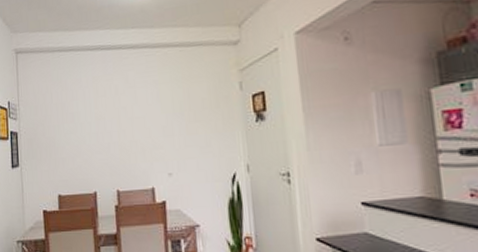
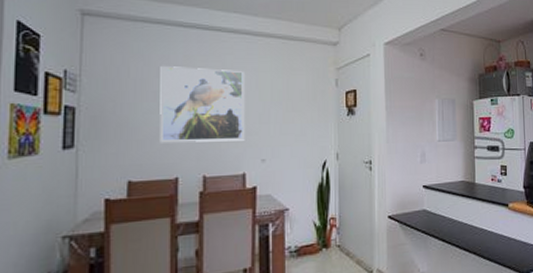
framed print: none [75,85,151,160] -> present [160,66,245,143]

